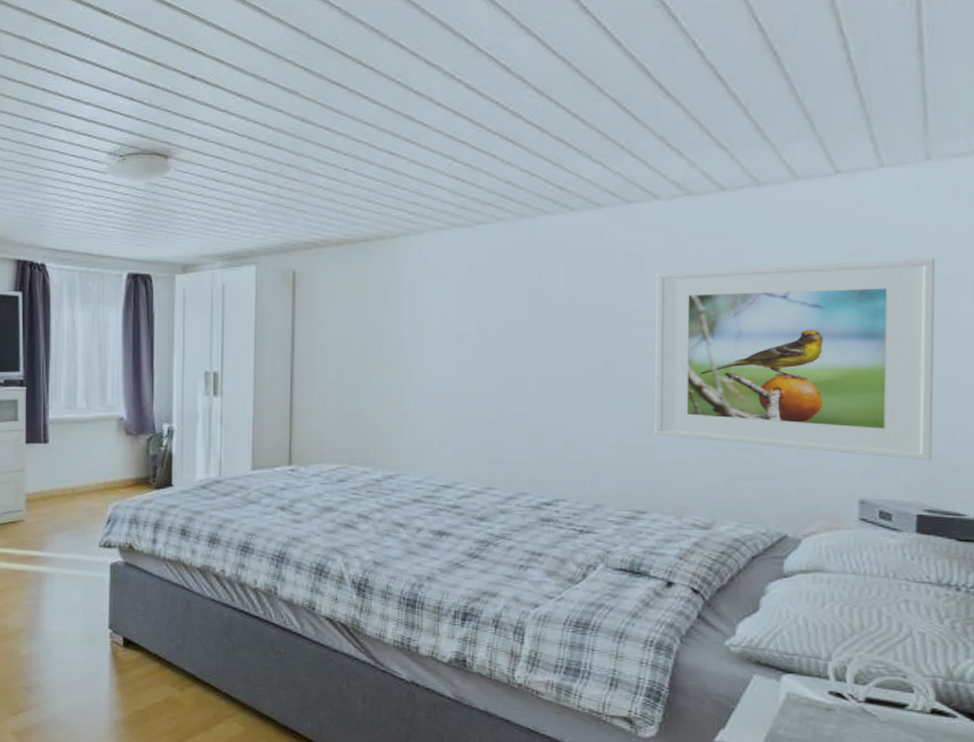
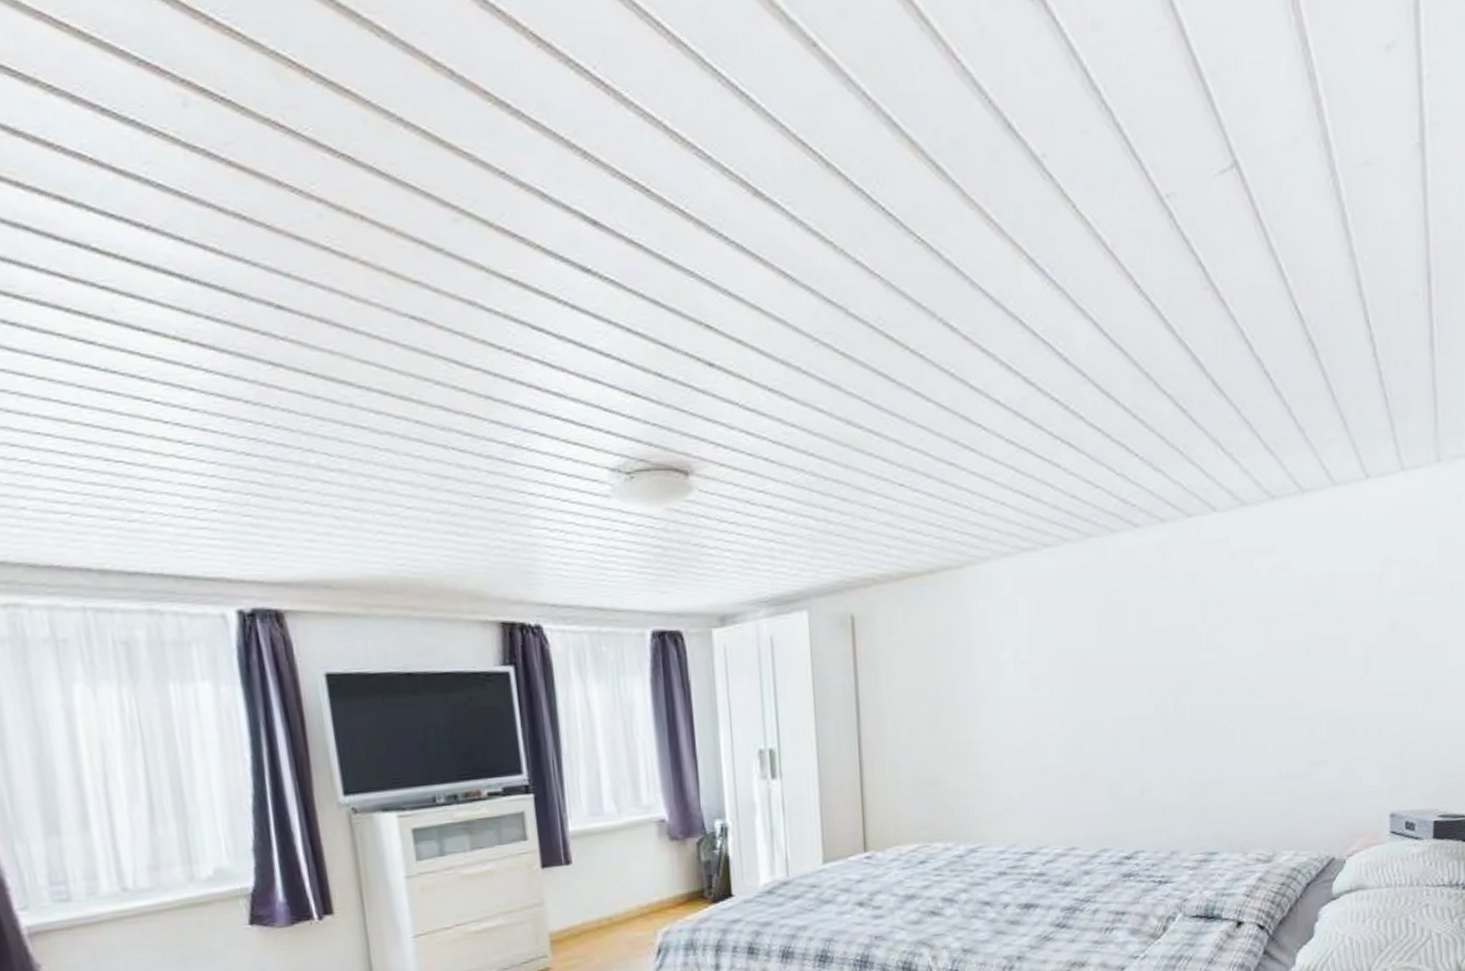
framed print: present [654,258,936,461] -> none [1217,563,1445,771]

